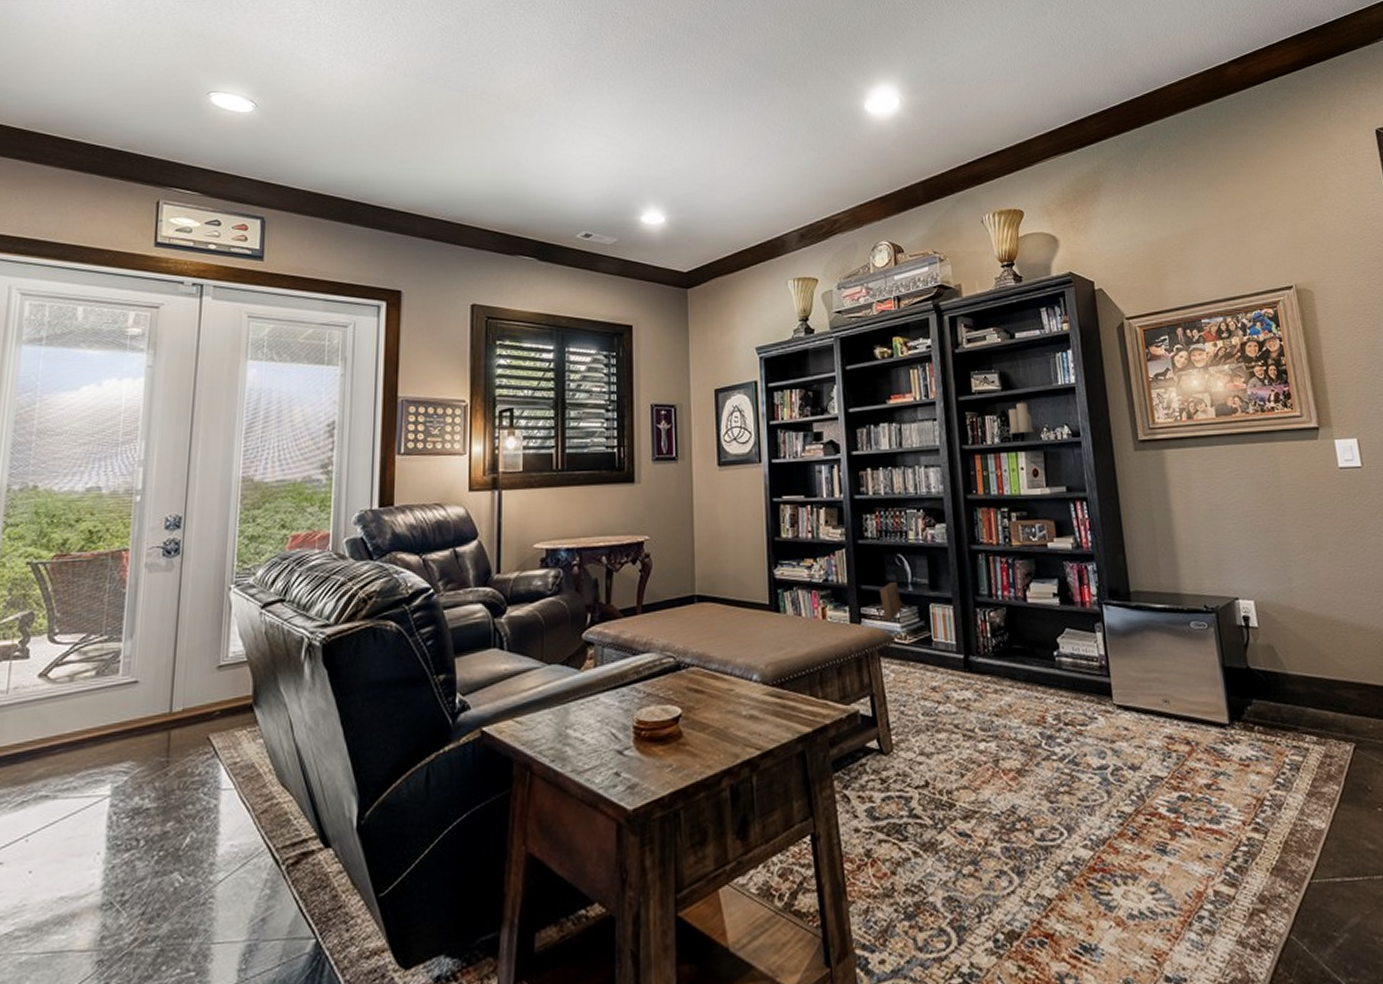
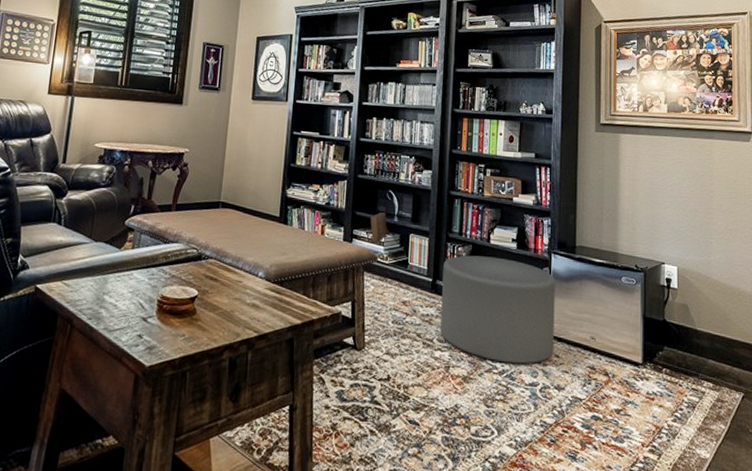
pouf: none [974,618,1122,746] -> present [440,255,555,364]
candle: present [1008,402,1034,433] -> none [494,79,515,106]

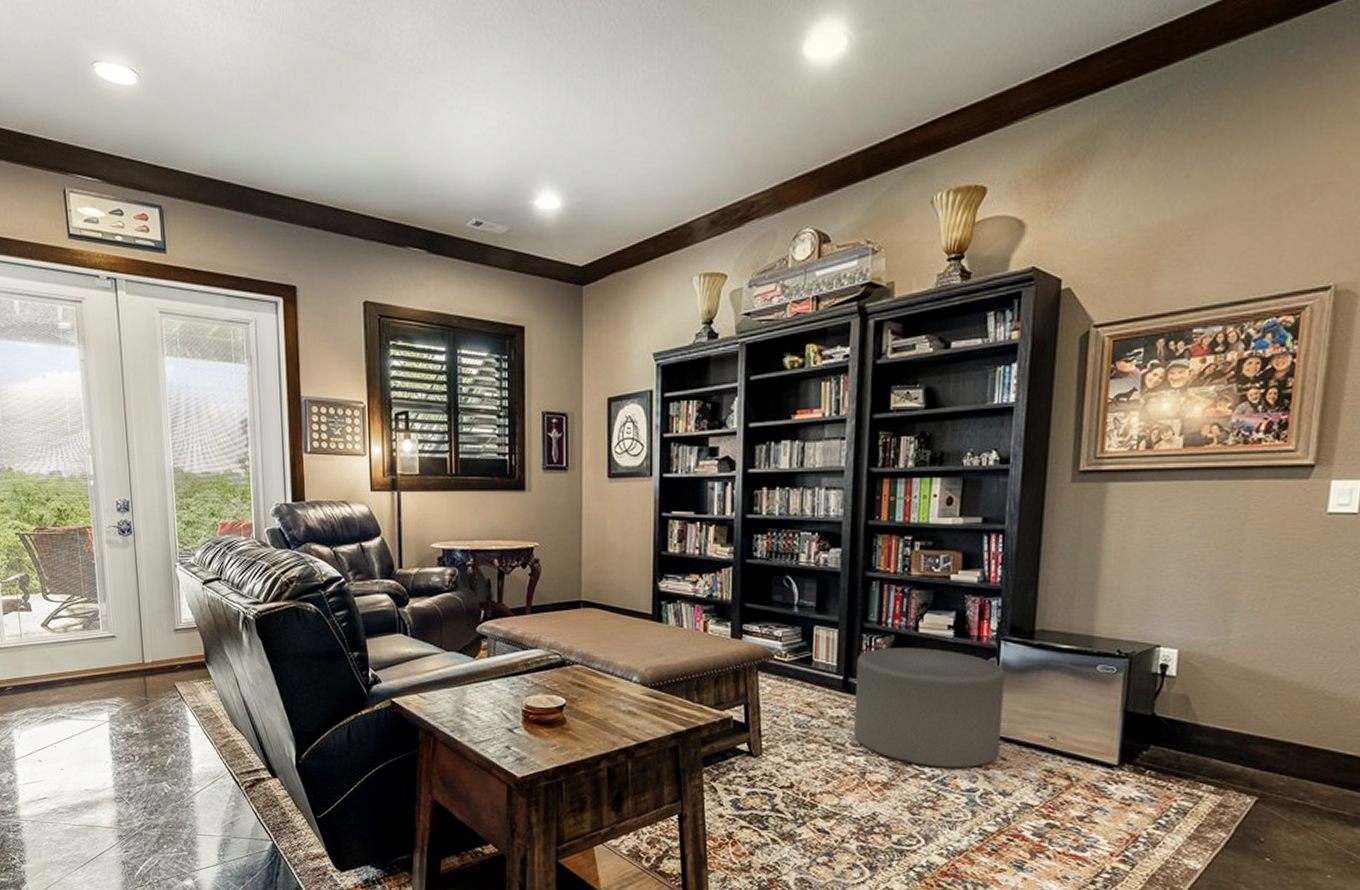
bookend: present [370,212,390,243] -> none [764,603,788,638]

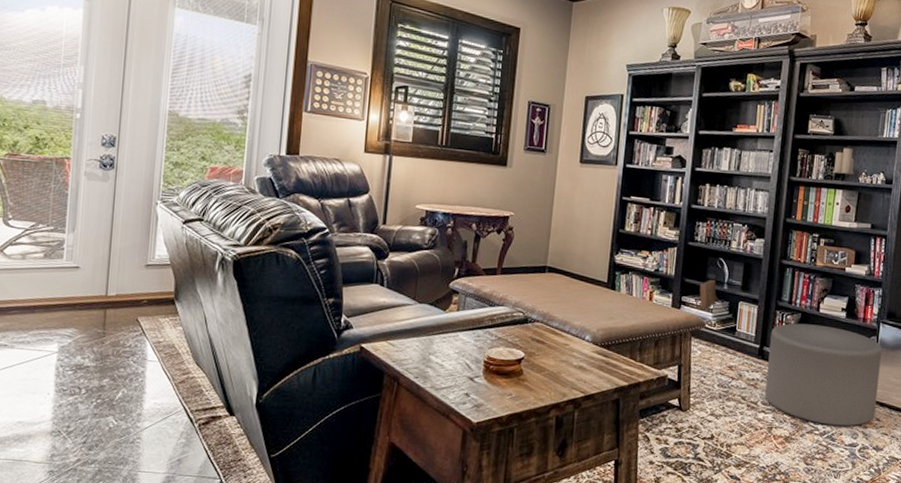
bookend: none [764,603,788,638] -> present [699,280,719,310]
candle: none [926,422,956,457] -> present [833,147,855,175]

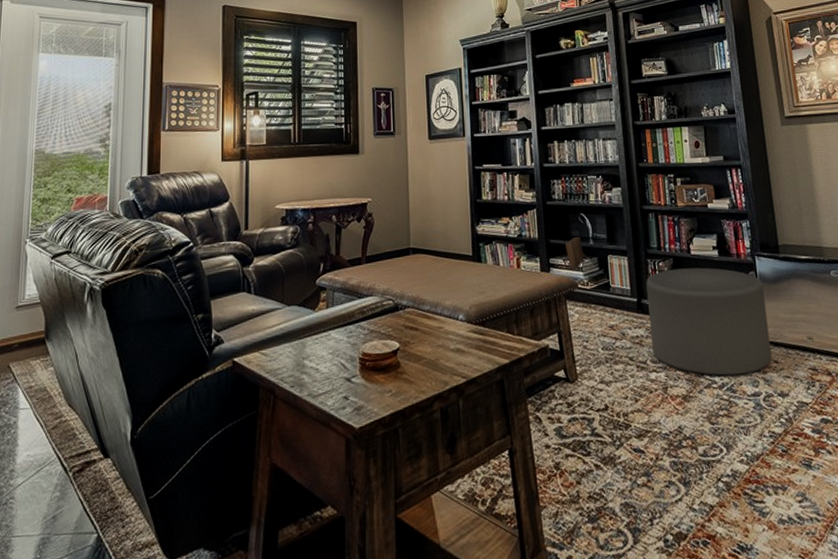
candle: present [833,147,855,175] -> none [674,84,696,111]

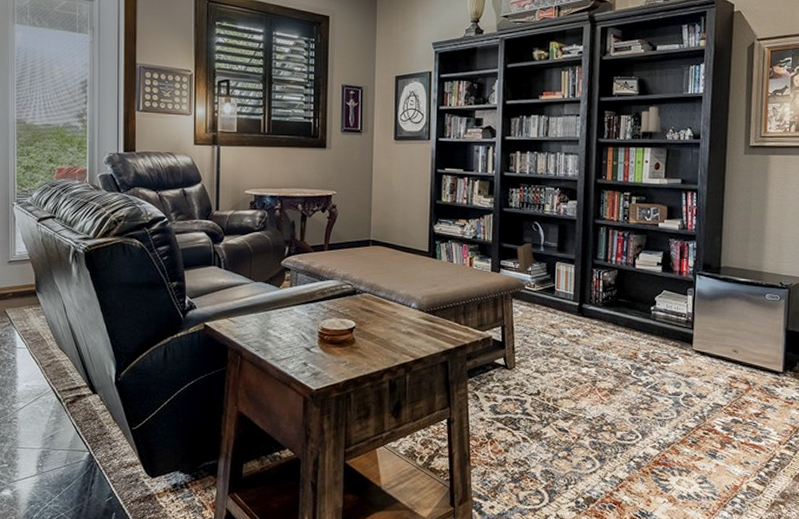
pouf: present [646,267,772,376] -> none [587,280,700,376]
candle: none [674,84,696,111] -> present [640,105,661,132]

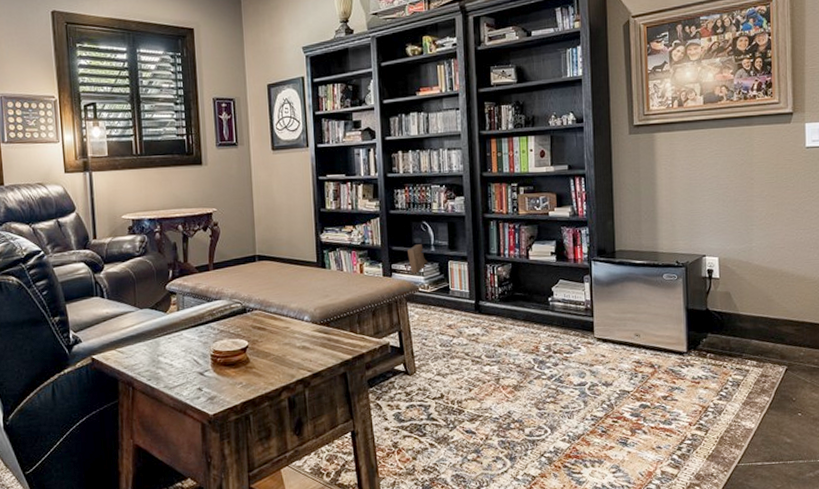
candle: present [640,105,661,132] -> none [522,92,544,120]

